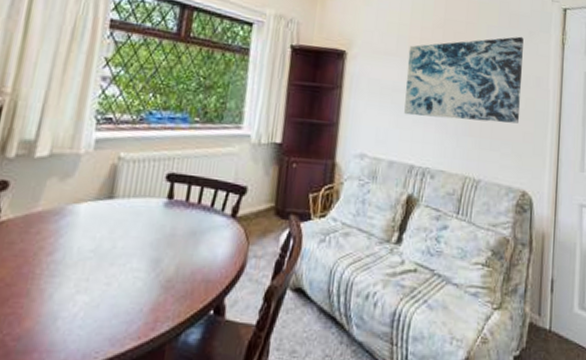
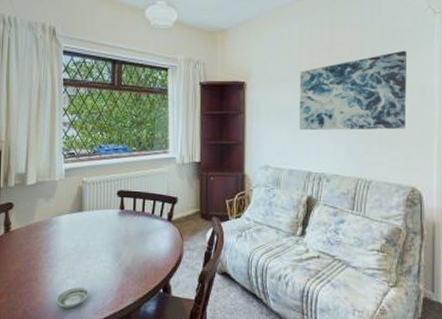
saucer: none [52,305,108,338] -> present [55,286,89,309]

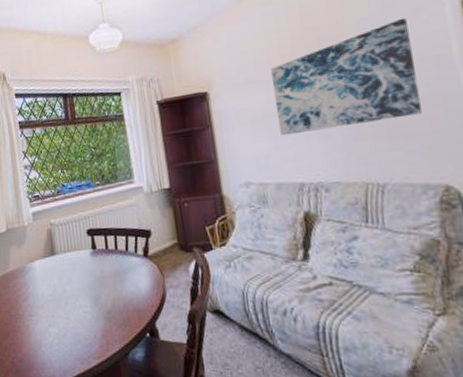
saucer: present [55,286,89,309] -> none [40,335,73,359]

